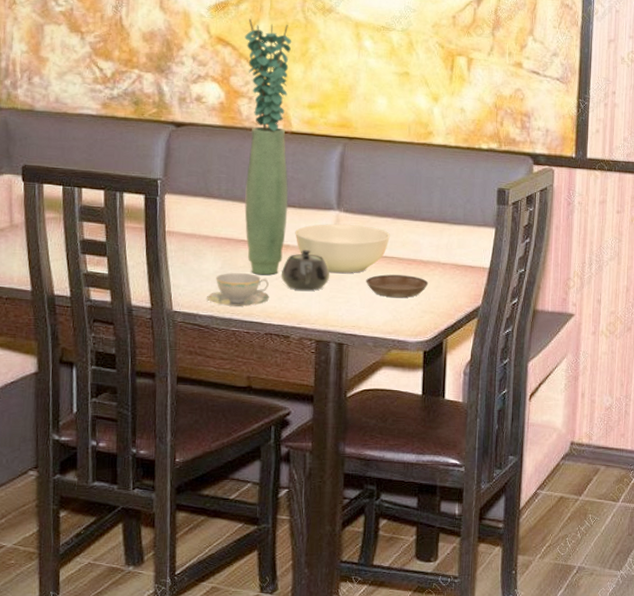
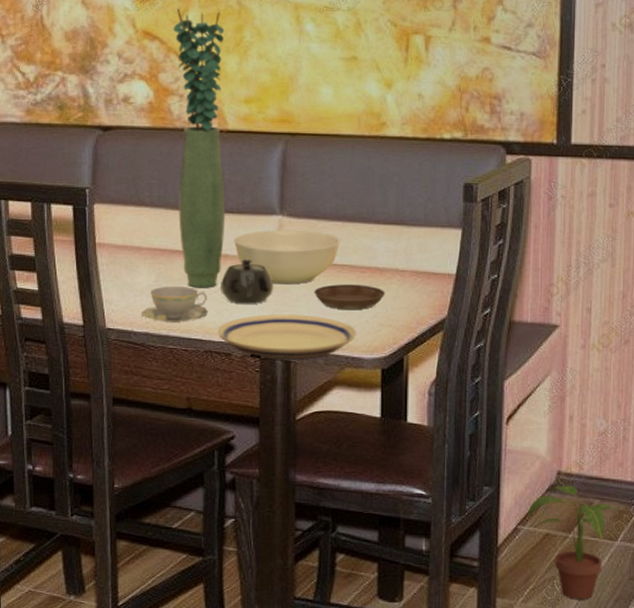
plate: none [277,300,402,342] -> present [218,314,356,359]
potted plant: none [545,454,623,555] -> present [527,485,622,600]

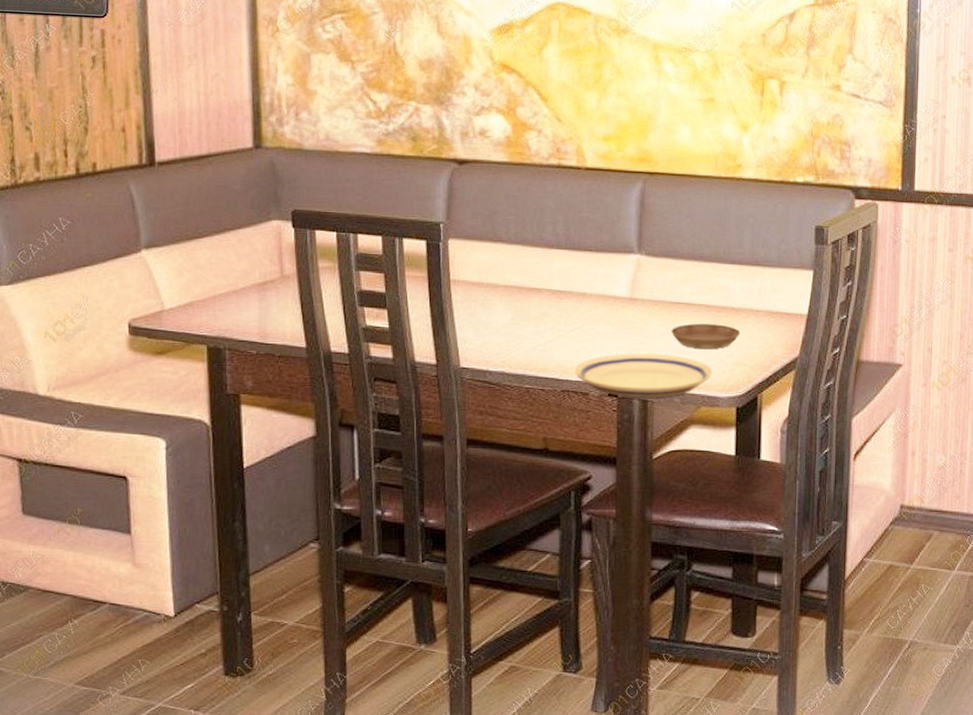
teacup: present [141,285,208,322] -> none [497,324,565,361]
vase: present [173,9,226,288] -> none [532,42,584,327]
teapot: present [219,258,274,304] -> none [577,297,632,343]
bowl: present [234,229,340,285] -> none [592,268,697,324]
potted plant: present [527,485,622,600] -> none [873,518,959,628]

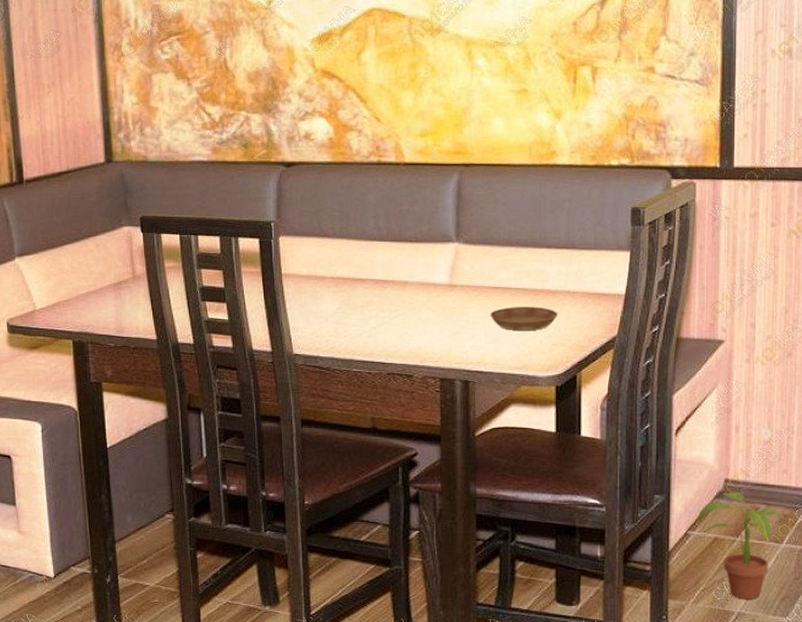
plate: present [575,353,712,398] -> none [399,336,531,379]
potted plant: none [873,518,959,628] -> present [697,492,787,600]

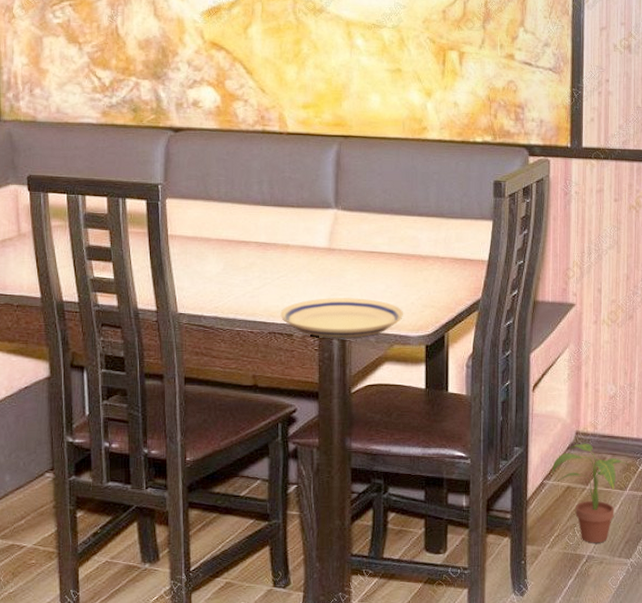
plate: none [399,336,531,379] -> present [280,298,403,338]
saucer: present [490,307,558,331] -> none [366,270,428,294]

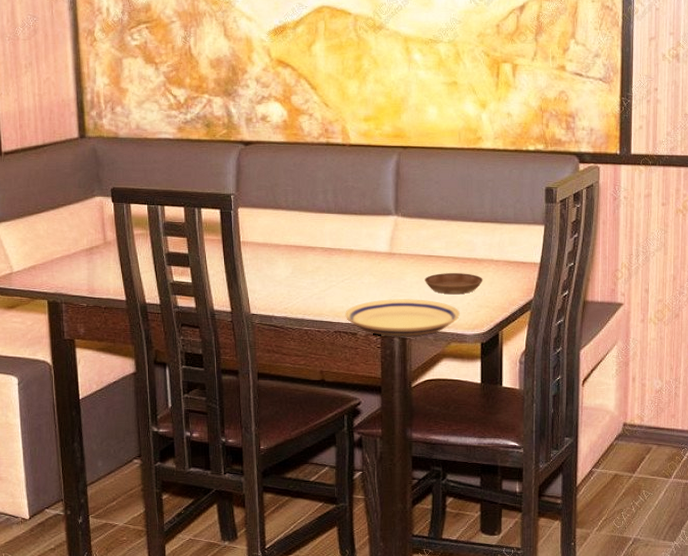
saucer: none [366,270,428,294] -> present [425,273,483,295]
potted plant: present [551,443,630,543] -> none [600,434,675,527]

